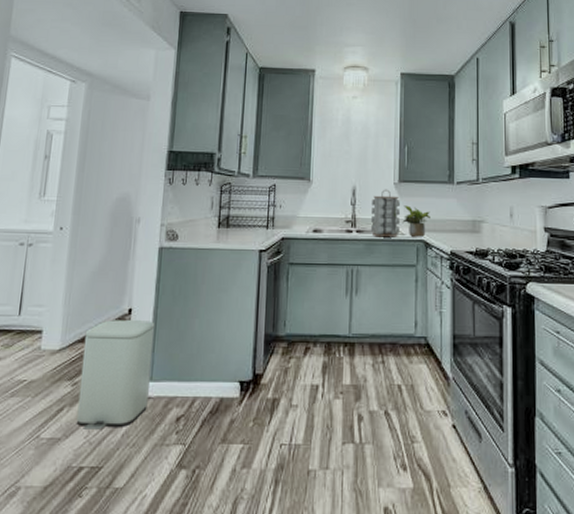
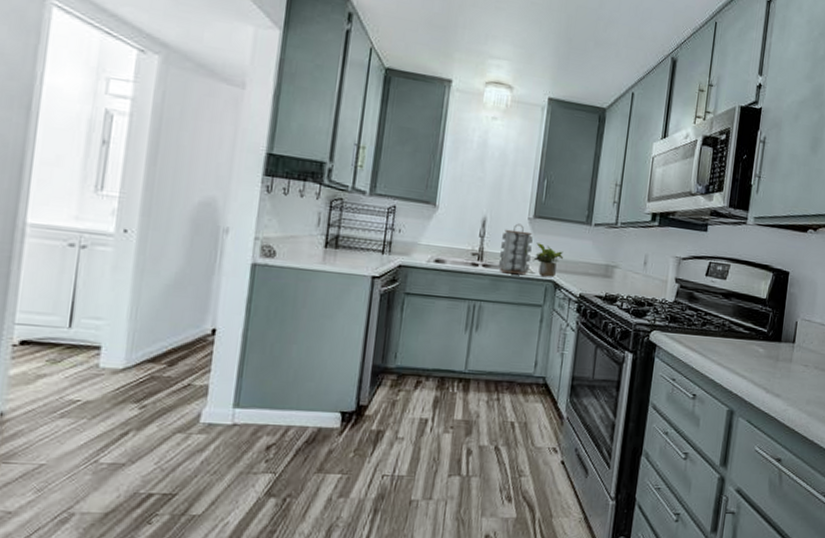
pedal bin: present [76,319,155,431] -> none [145,340,245,457]

